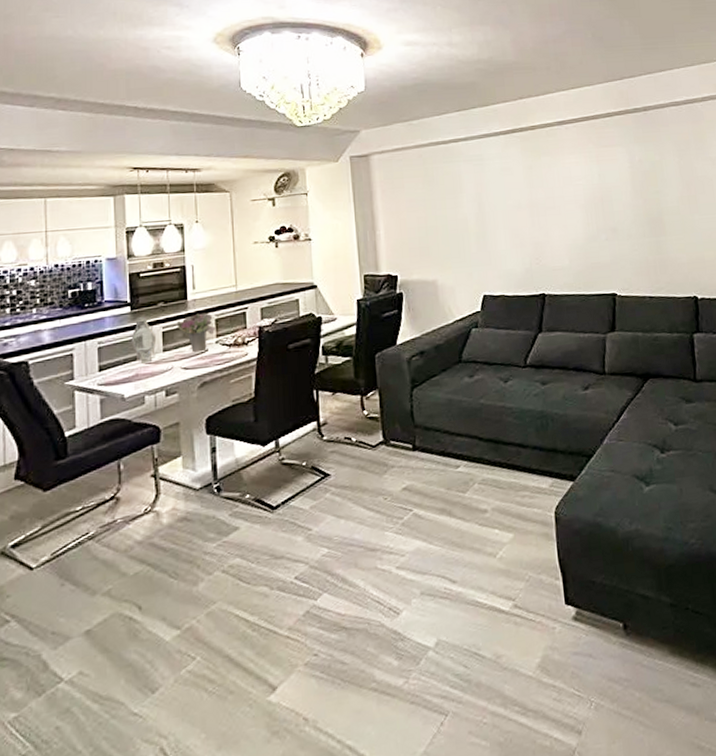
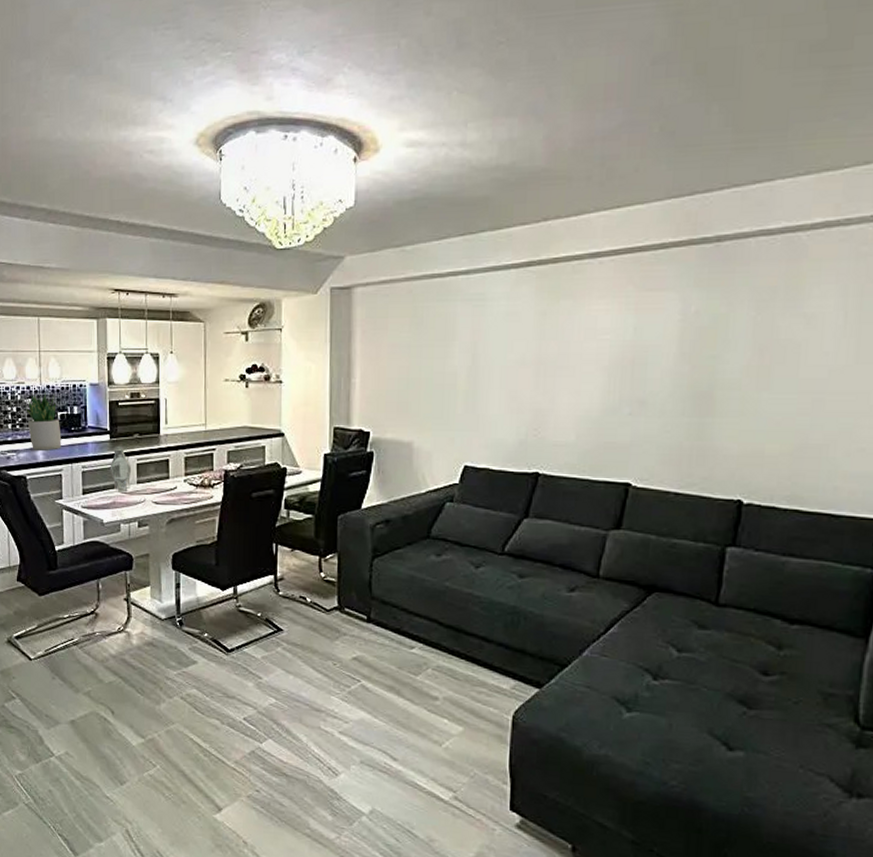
planter: none [27,270,73,333] -> present [25,392,61,450]
flower bouquet: present [176,312,216,353] -> none [149,449,185,489]

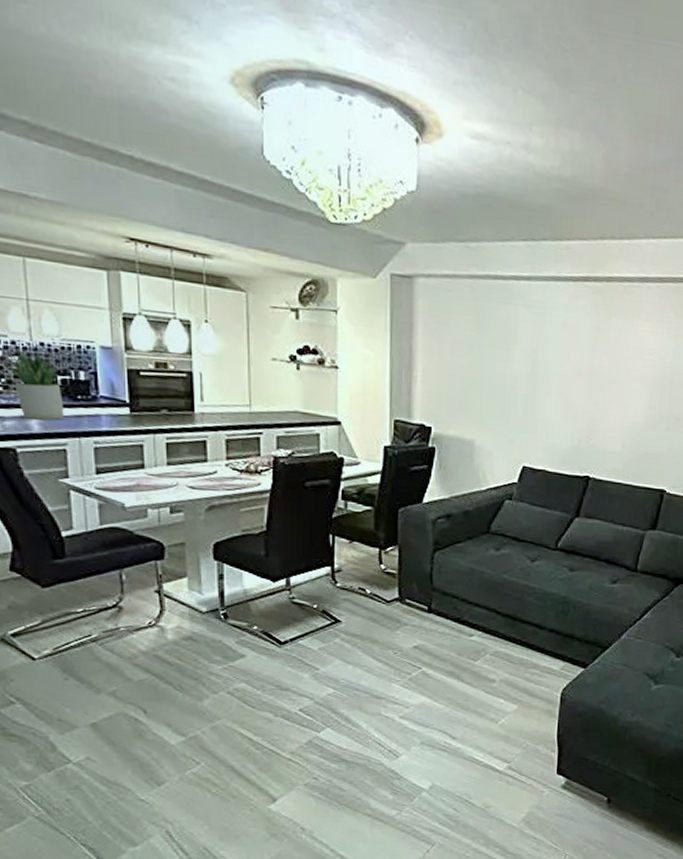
vase: present [110,445,132,493] -> none [131,421,160,474]

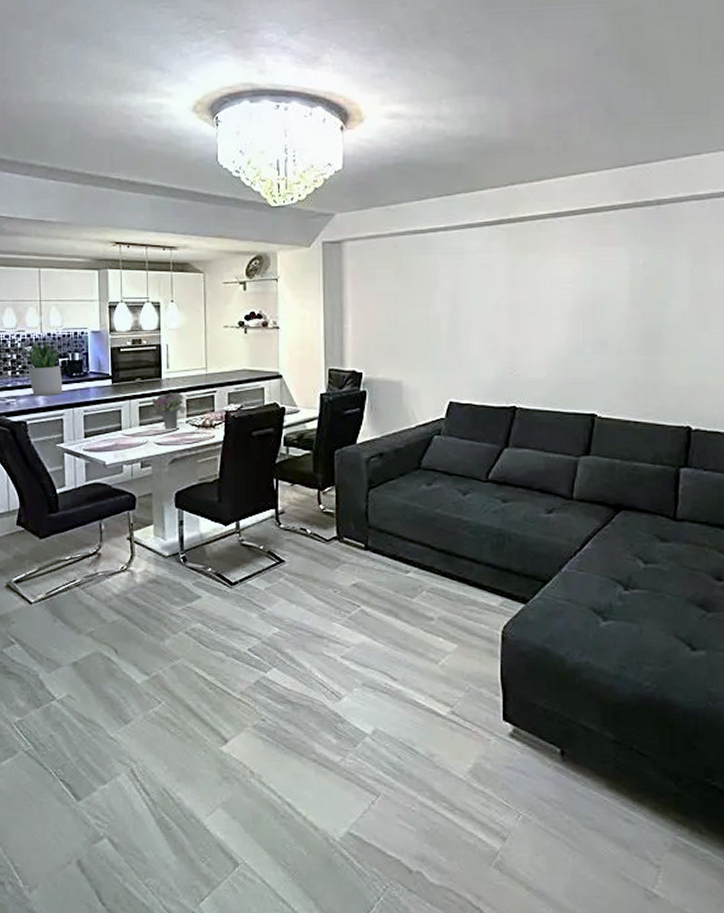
flower bouquet: none [182,429,226,473] -> present [152,392,187,430]

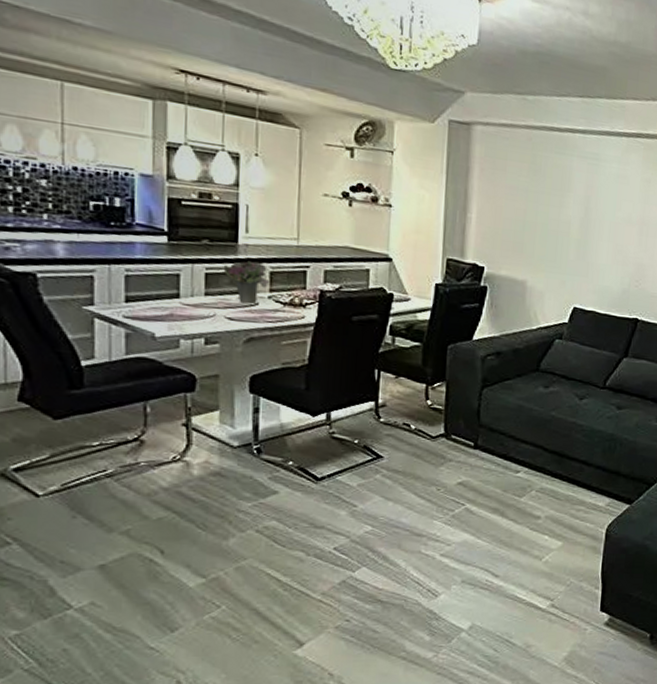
planter: present [25,339,63,396] -> none [36,174,95,246]

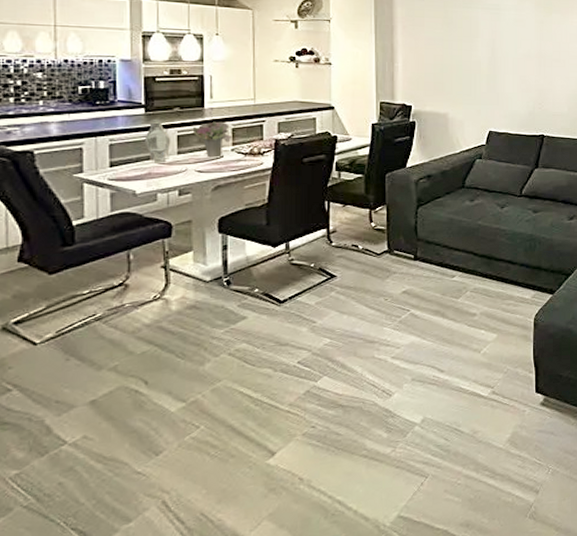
vase: none [166,250,198,305] -> present [144,118,171,163]

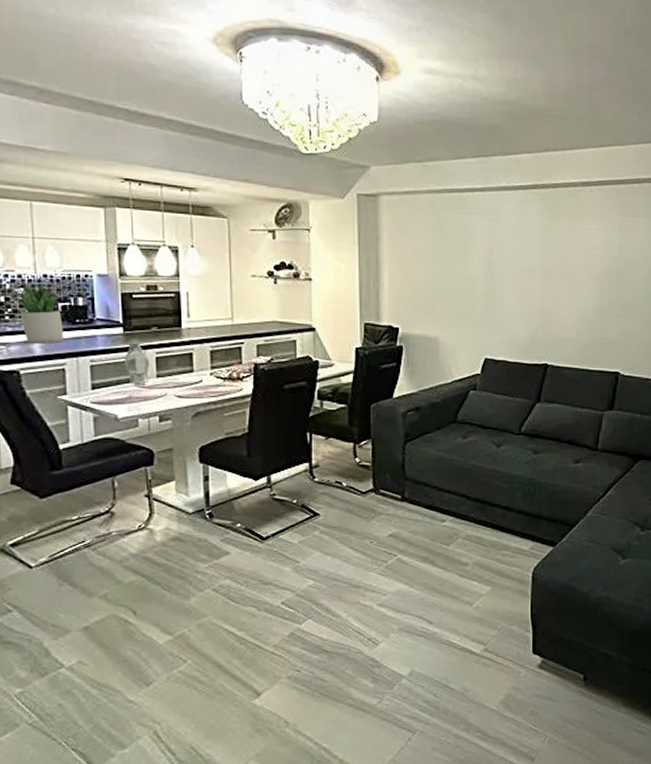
planter: none [33,66,83,124] -> present [15,281,64,344]
flower bouquet: present [192,121,232,158] -> none [170,343,211,382]

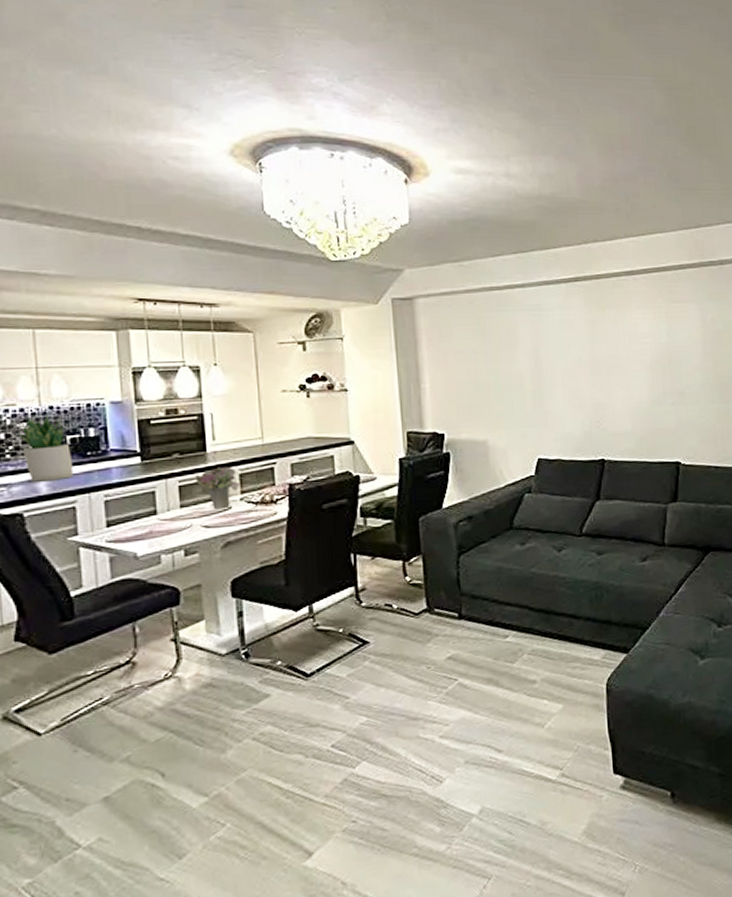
vase: present [124,338,150,387] -> none [142,467,173,520]
flower bouquet: none [170,343,211,382] -> present [195,466,240,510]

